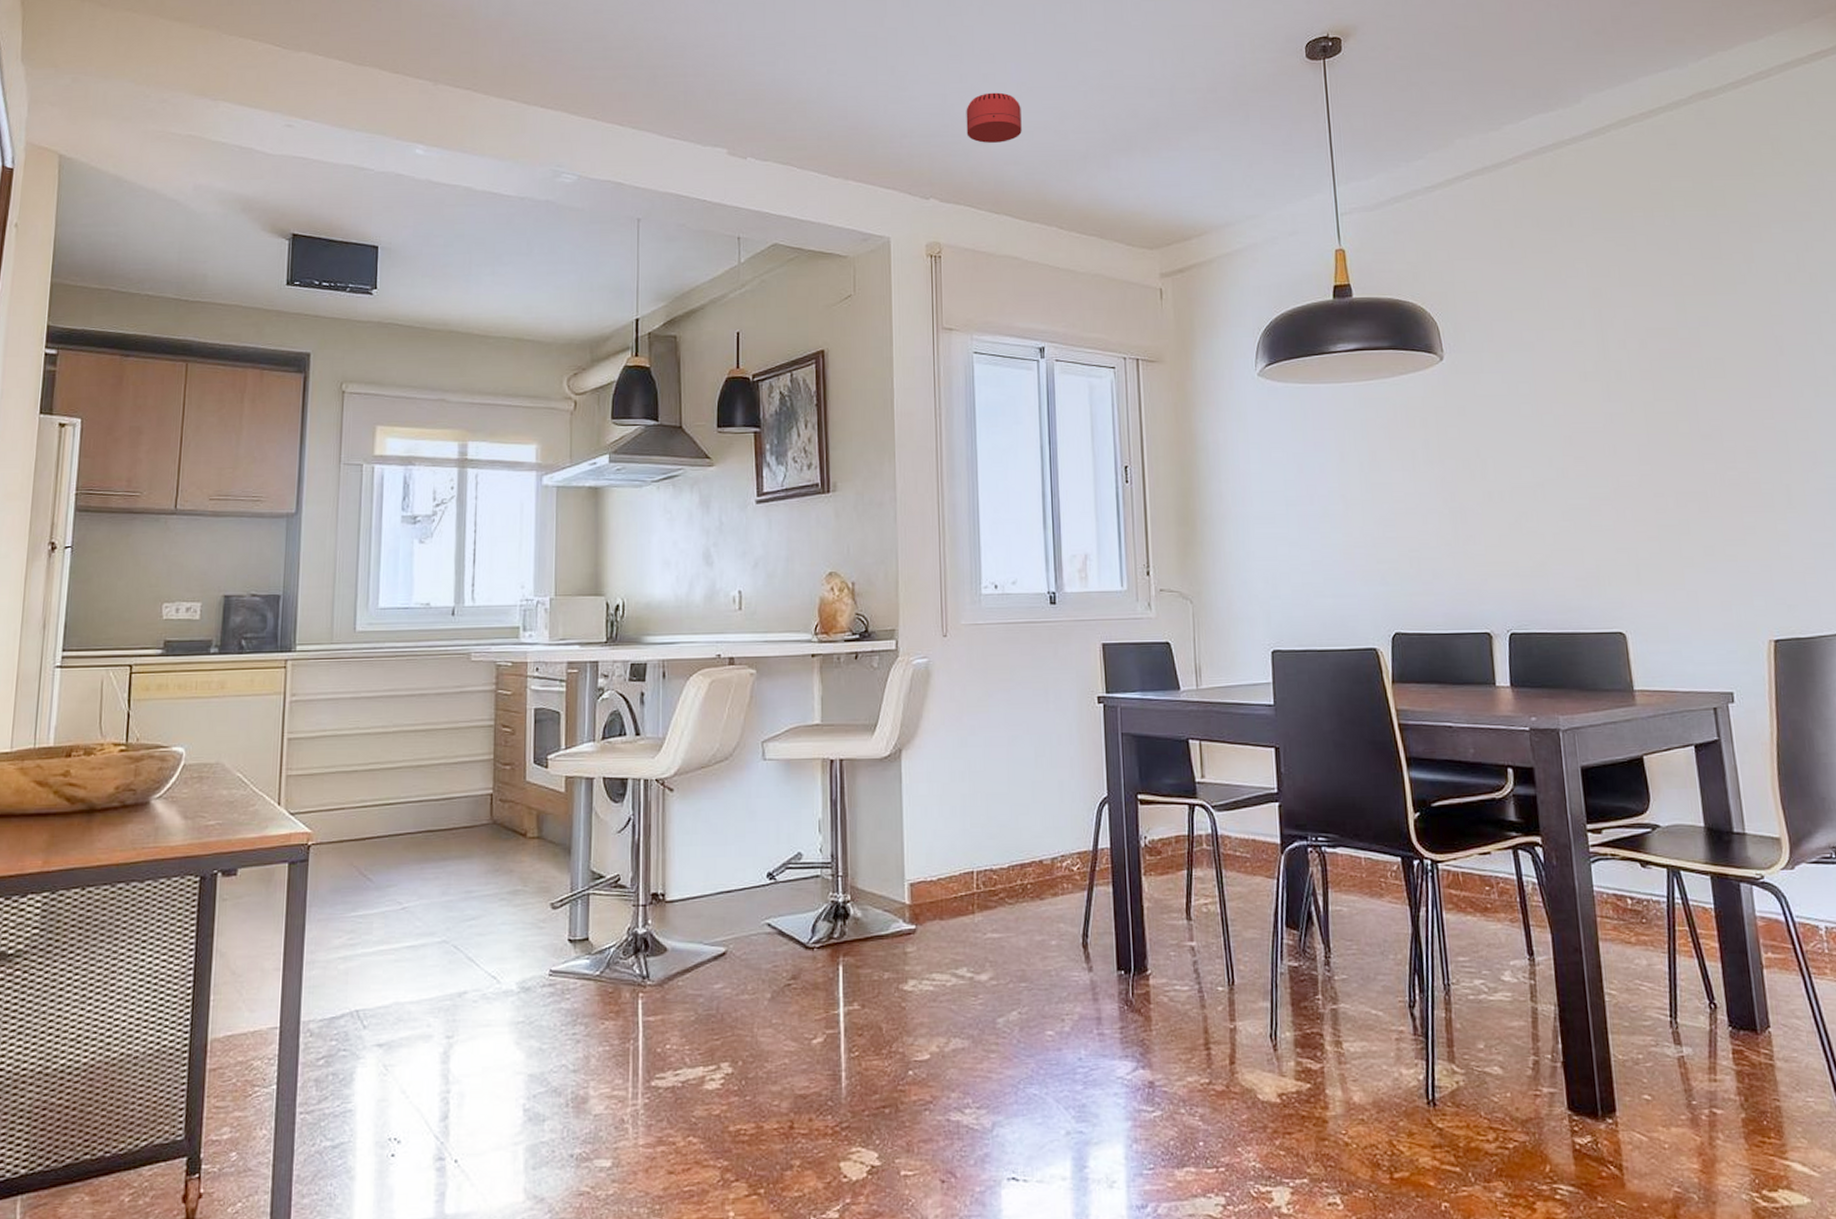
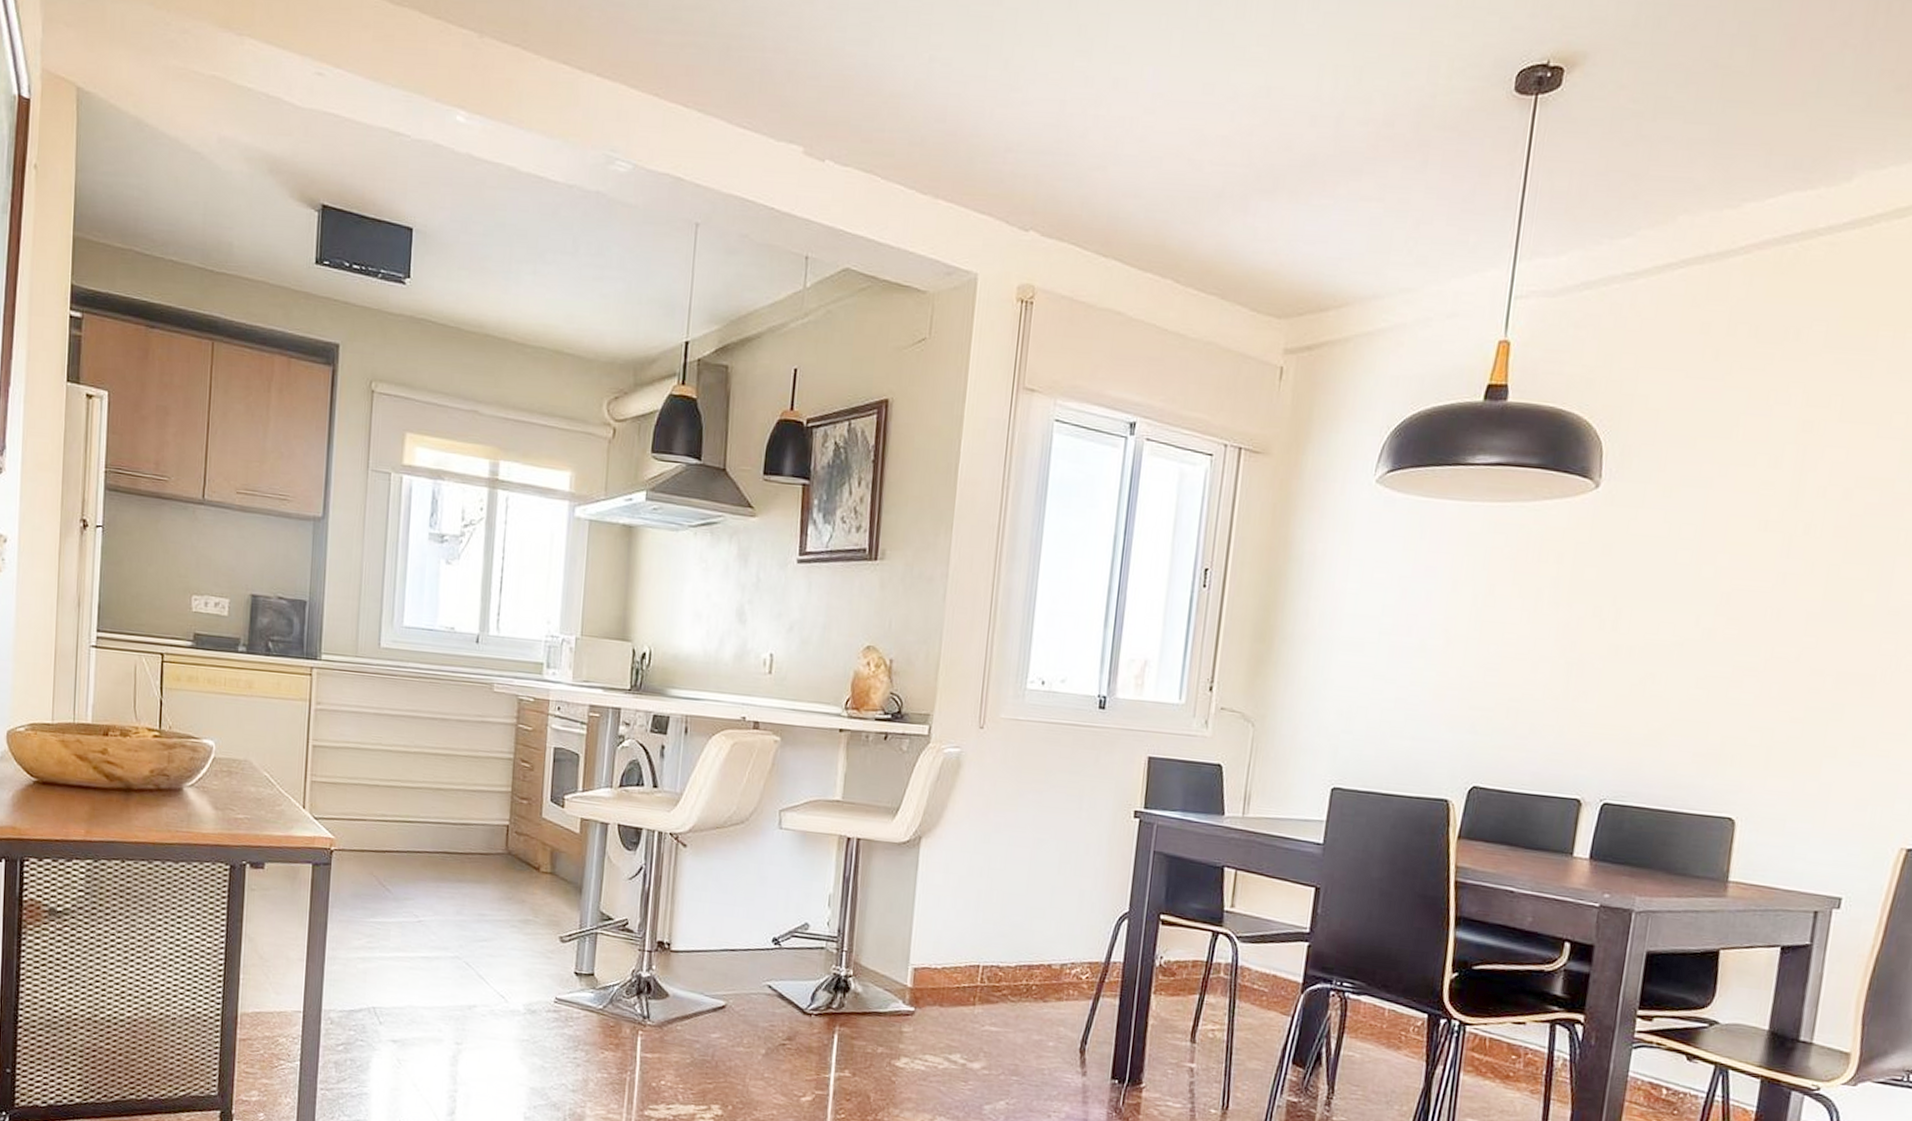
smoke detector: present [966,92,1022,143] -> none [1083,103,1153,169]

